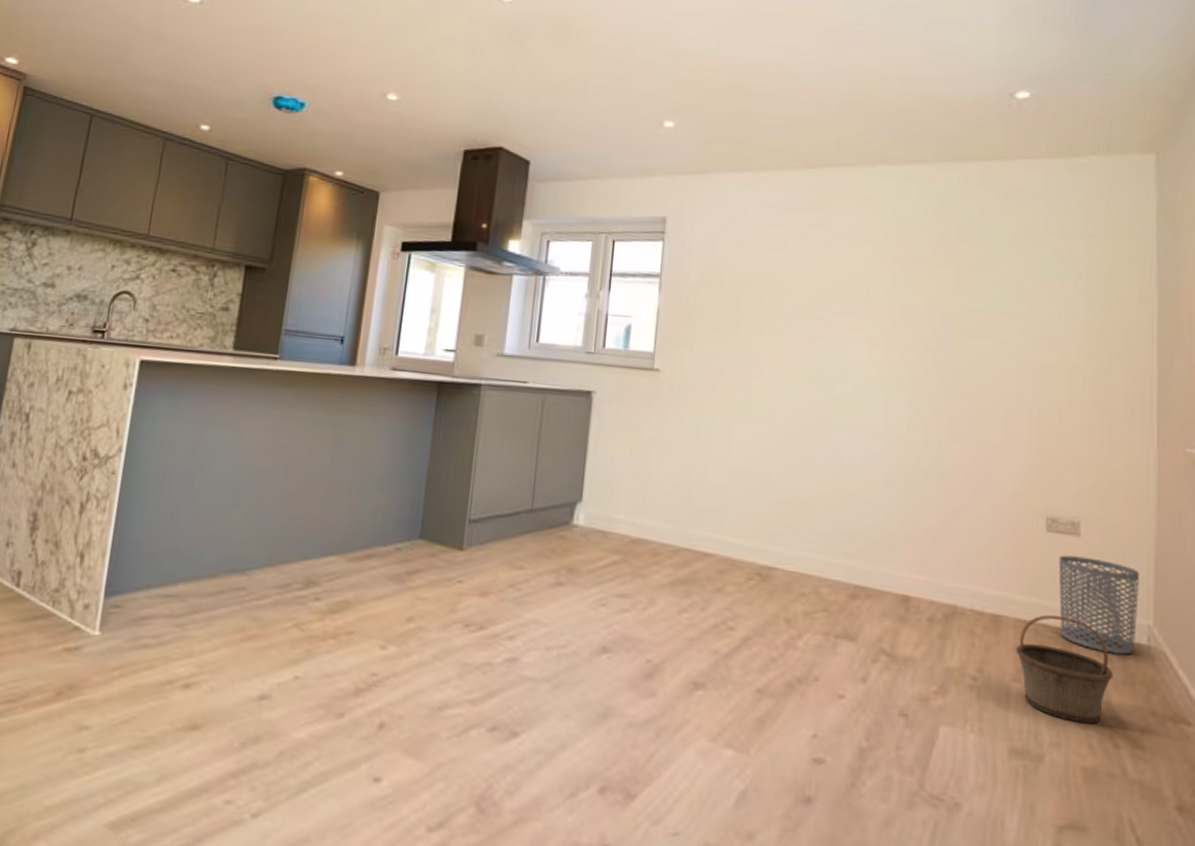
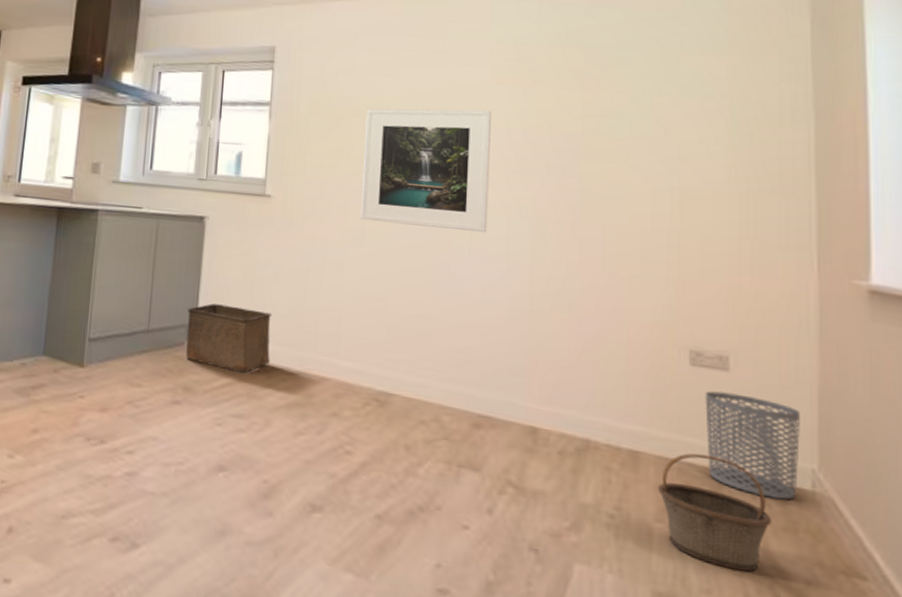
storage bin: none [570,481,659,553] -> present [186,303,273,374]
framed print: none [746,282,873,407] -> present [360,108,491,233]

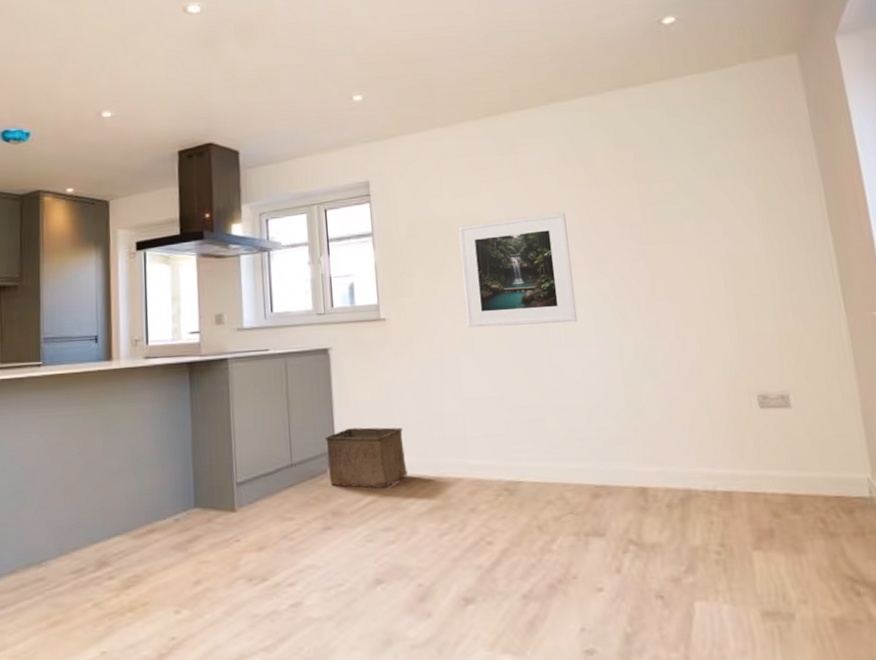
basket: present [658,453,772,572] -> none [751,482,845,578]
waste bin: present [705,390,800,500] -> none [775,425,859,510]

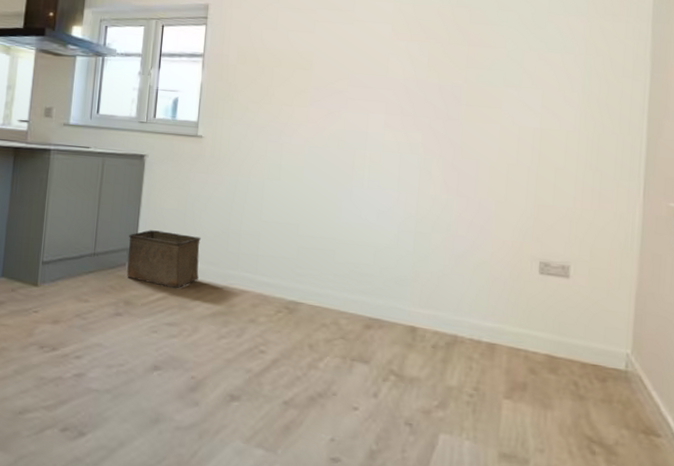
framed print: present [458,212,578,328] -> none [277,60,391,168]

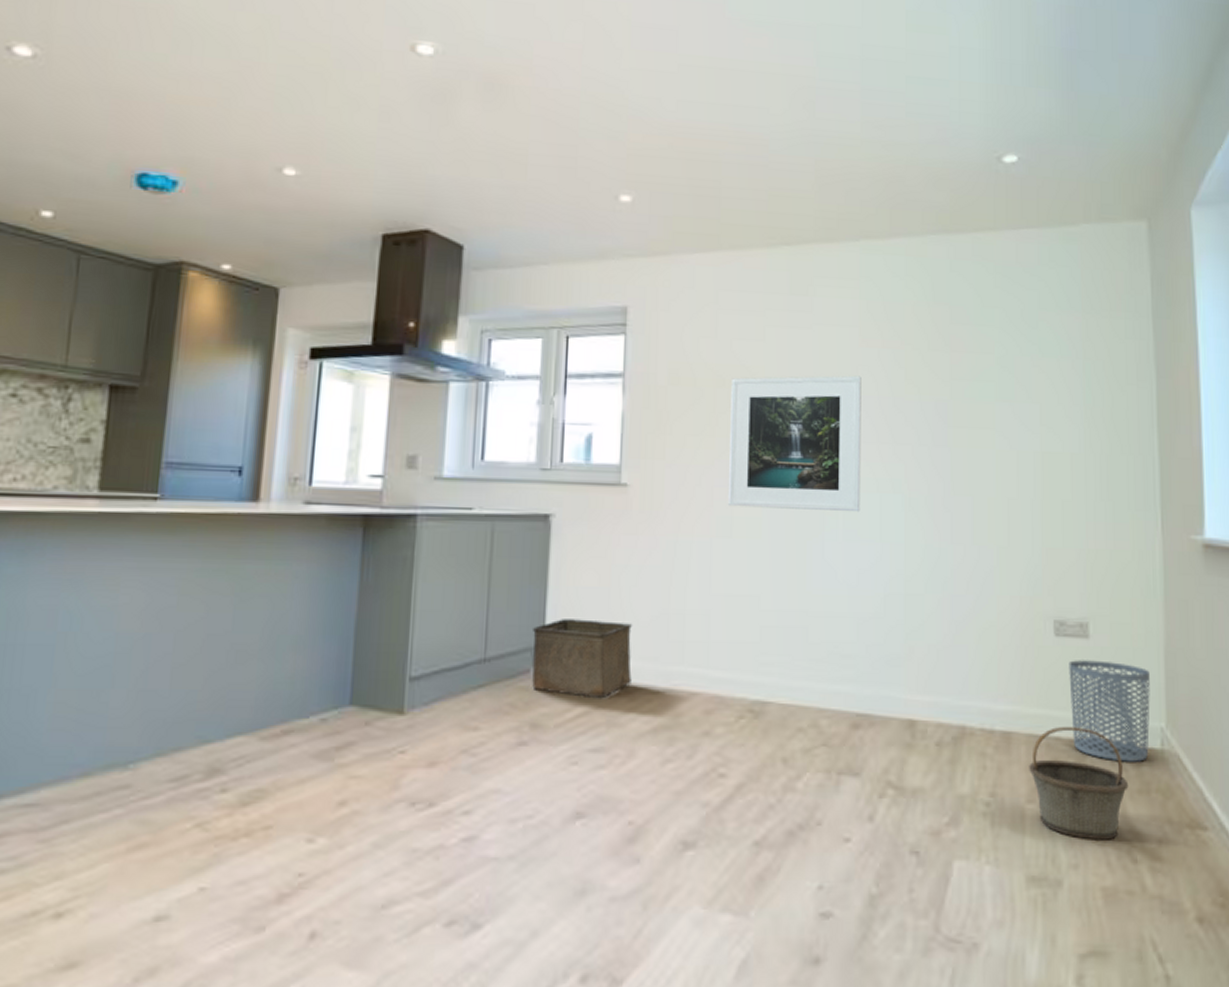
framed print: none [277,60,391,168] -> present [727,375,861,513]
basket: none [508,343,594,435] -> present [1029,726,1129,840]
waste bin: none [548,294,621,378] -> present [1069,660,1150,762]

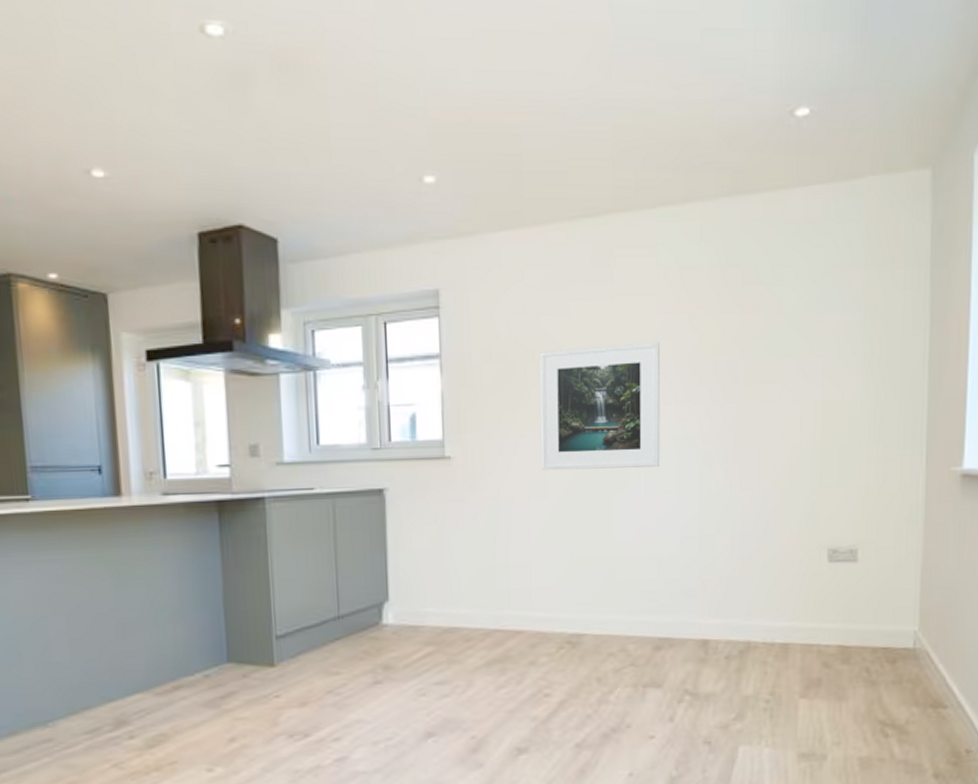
storage bin: present [532,619,633,699] -> none [378,577,466,642]
basket: present [1029,726,1129,840] -> none [802,634,885,723]
waste bin: present [1069,660,1150,762] -> none [839,579,908,660]

